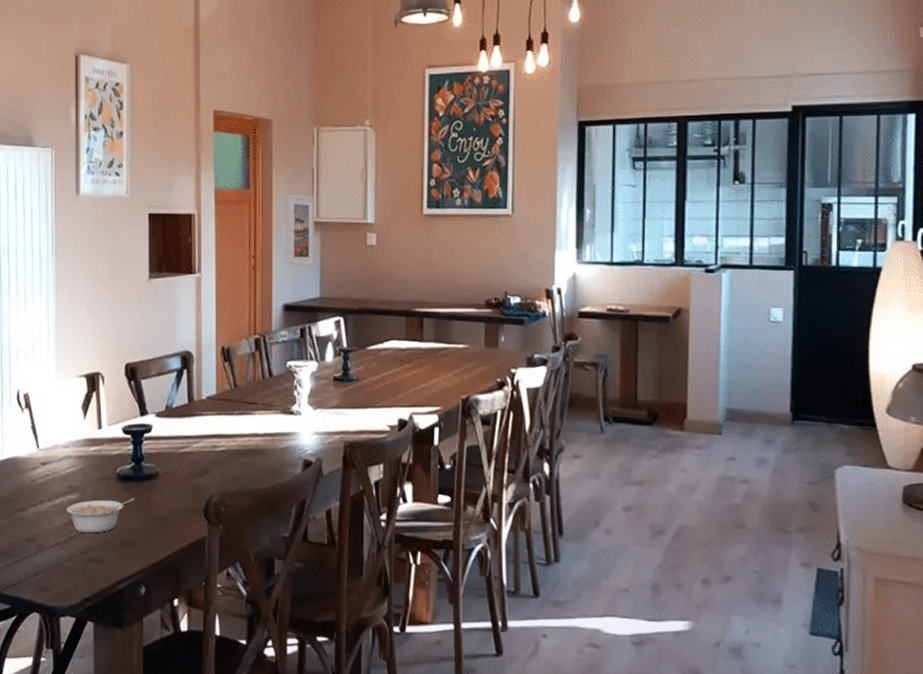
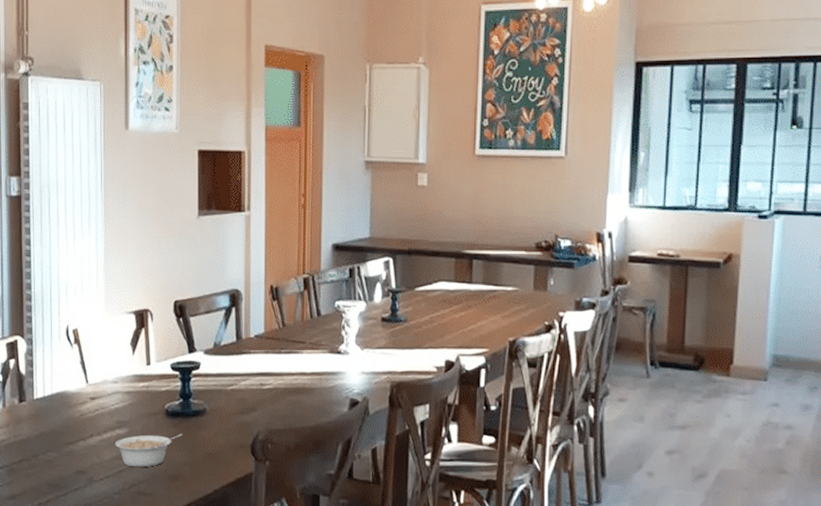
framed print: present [287,194,313,267] -> none [337,133,365,206]

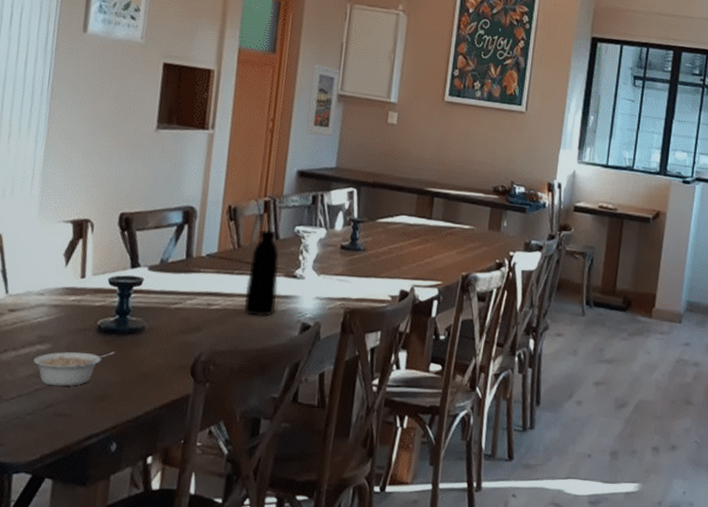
bottle: none [294,307,324,394] -> present [244,230,280,317]
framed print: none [337,133,365,206] -> present [306,64,340,137]

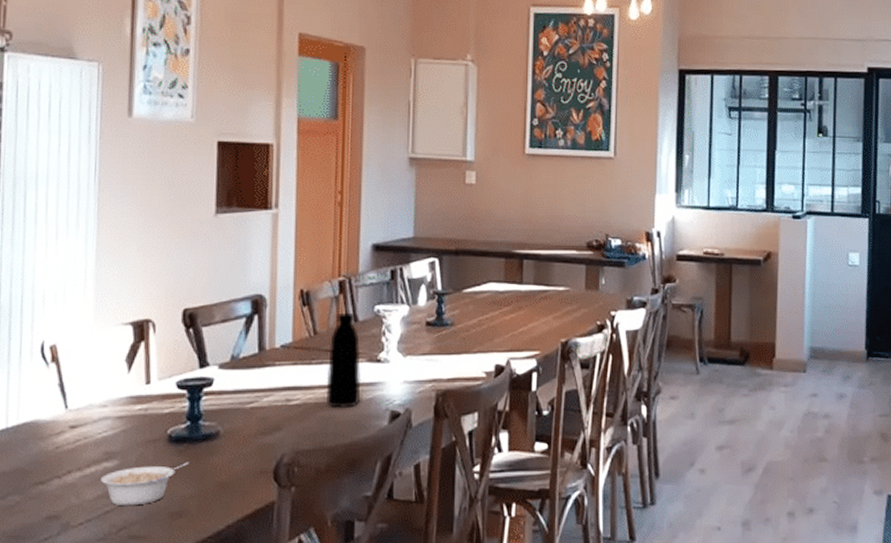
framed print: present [306,64,340,137] -> none [378,127,409,204]

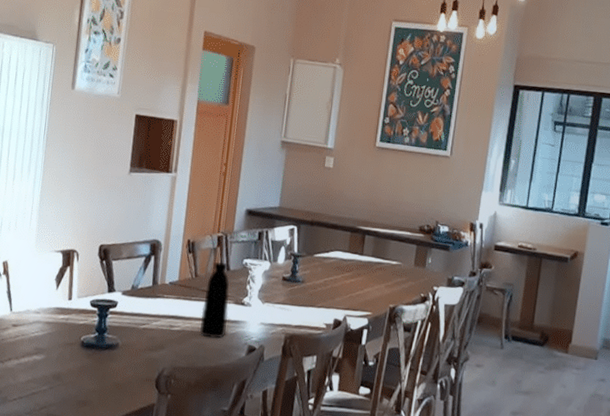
legume: present [101,462,189,507] -> none [31,362,95,392]

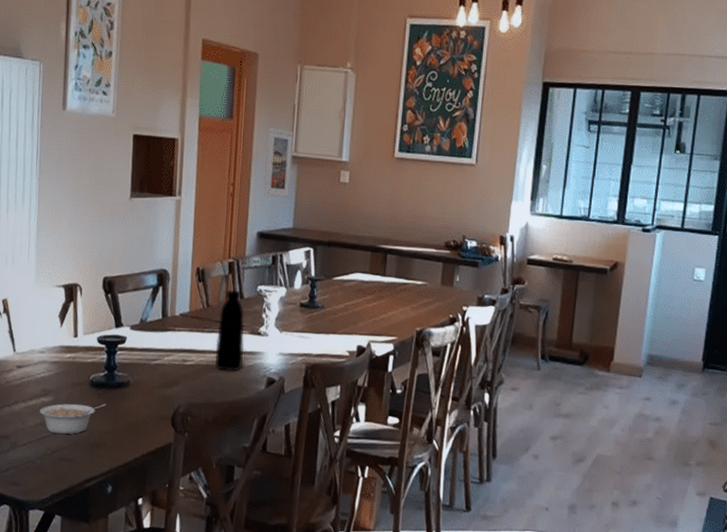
legume: none [31,362,95,392] -> present [40,403,106,435]
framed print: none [254,114,283,179] -> present [264,128,293,198]

